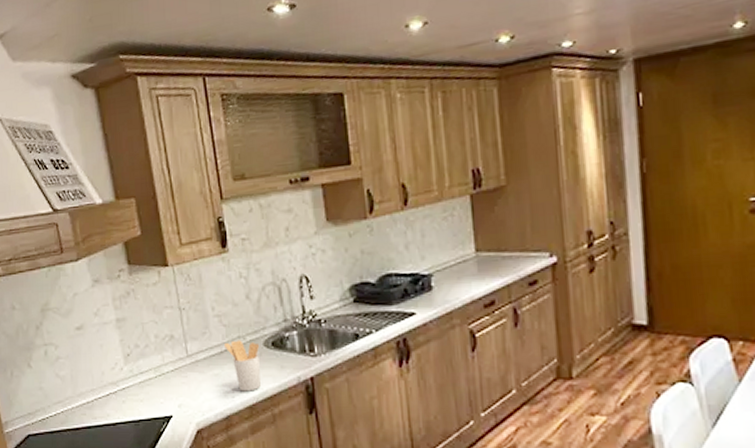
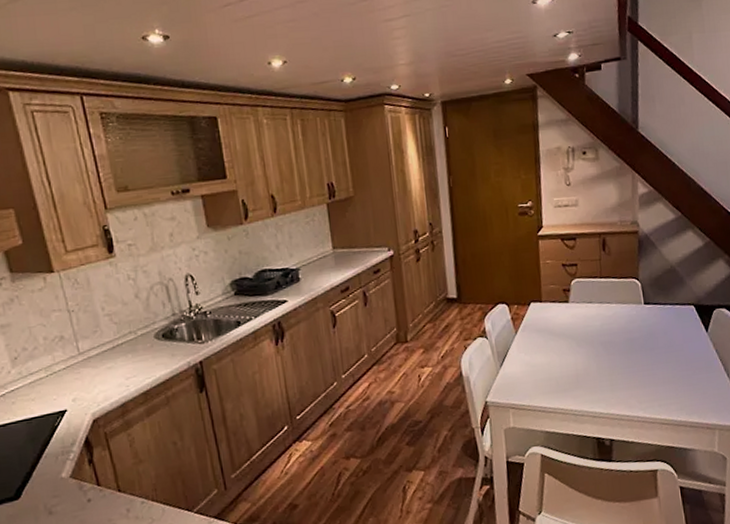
utensil holder: present [225,340,261,392] -> none [116,335,154,381]

